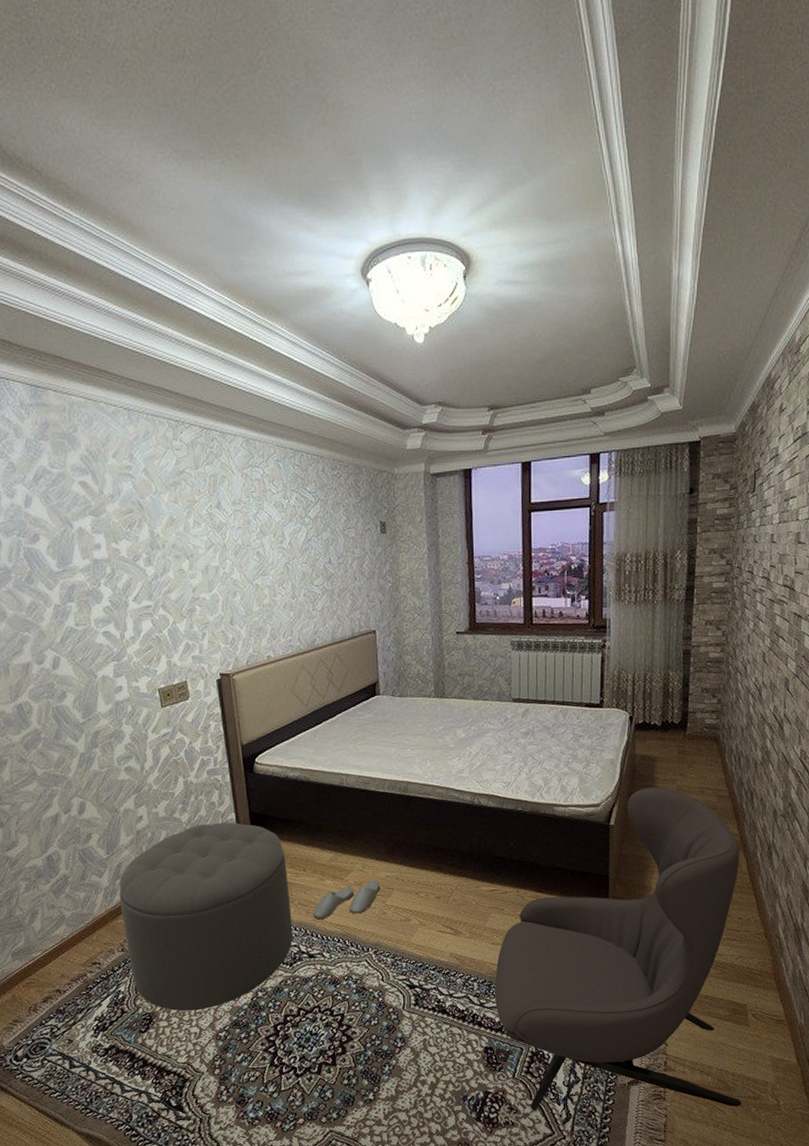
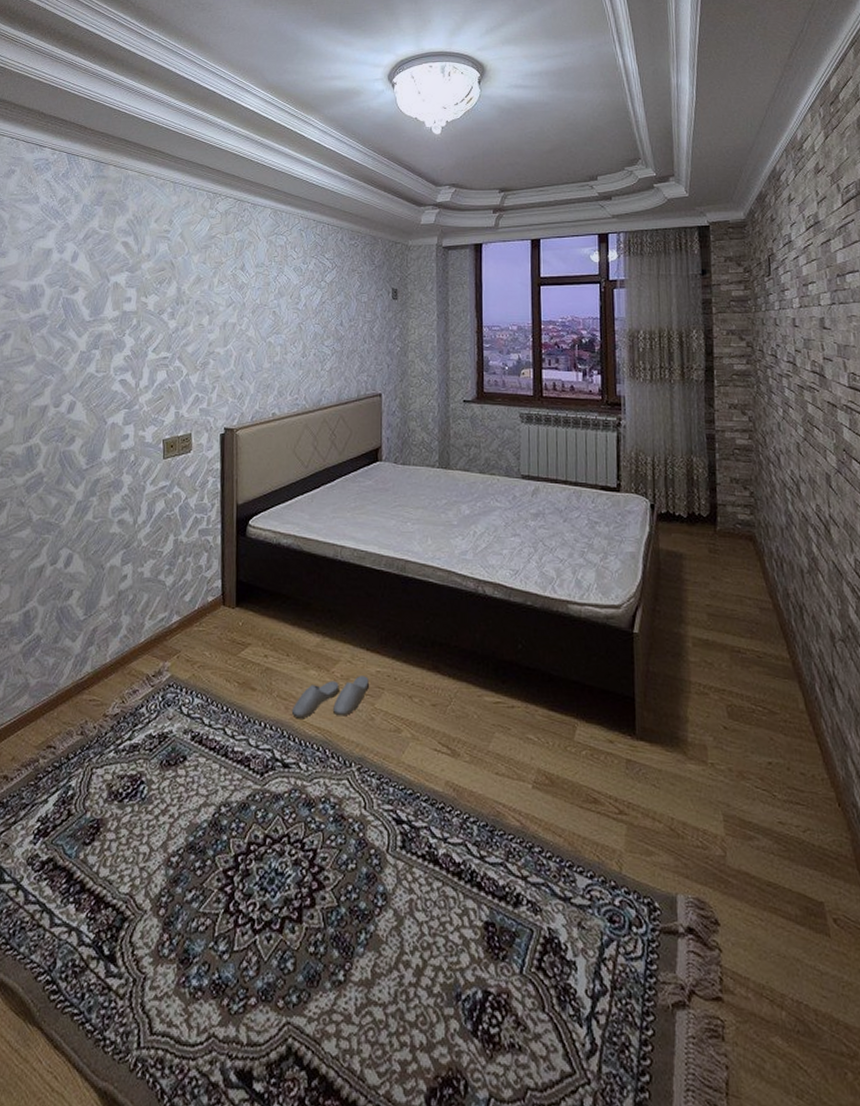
ottoman: present [118,822,293,1012] -> none [86,589,269,823]
armchair: present [494,787,742,1111] -> none [498,590,833,1067]

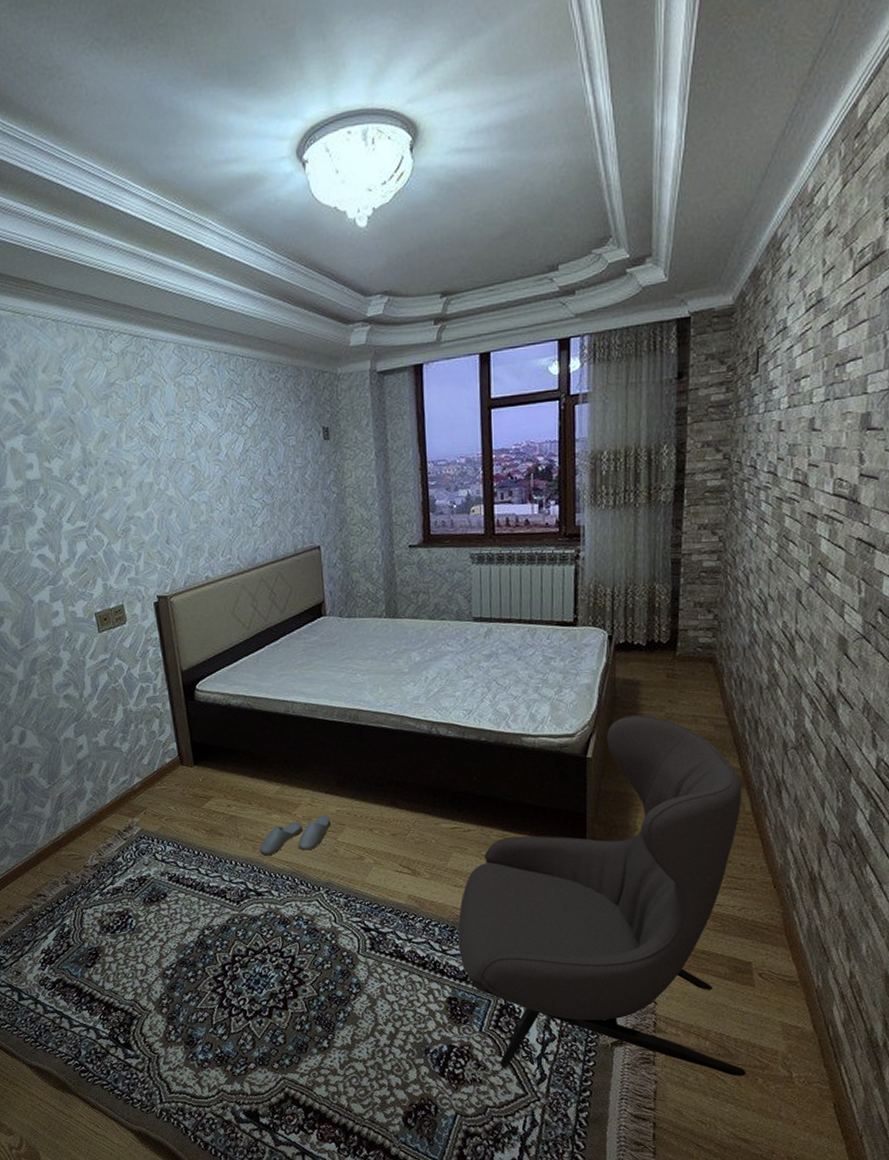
armchair: none [498,590,833,1067] -> present [458,715,746,1076]

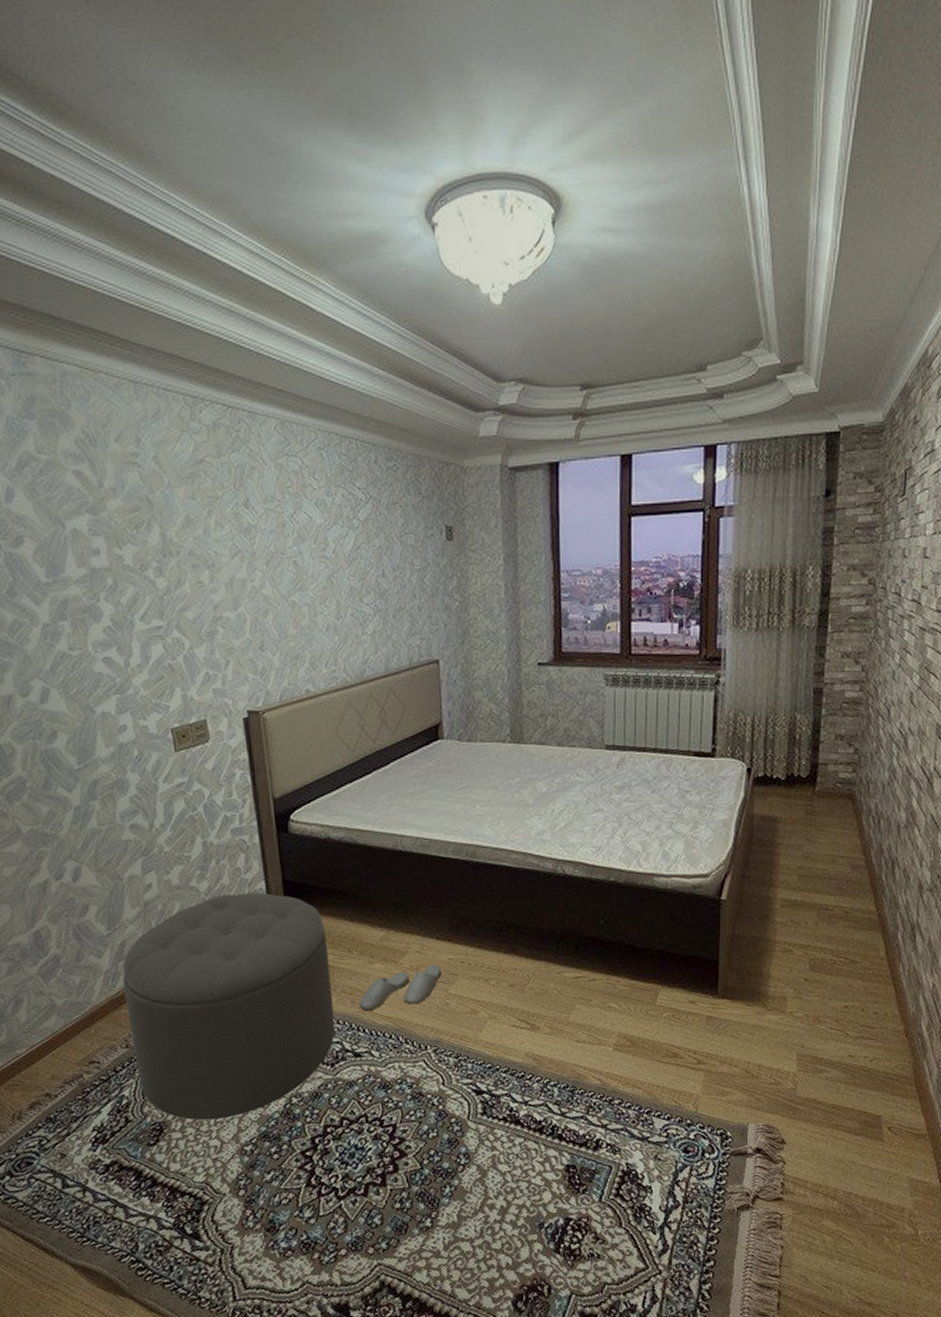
ottoman: none [61,752,240,947] -> present [122,892,335,1121]
armchair: present [458,715,746,1076] -> none [579,854,878,1240]

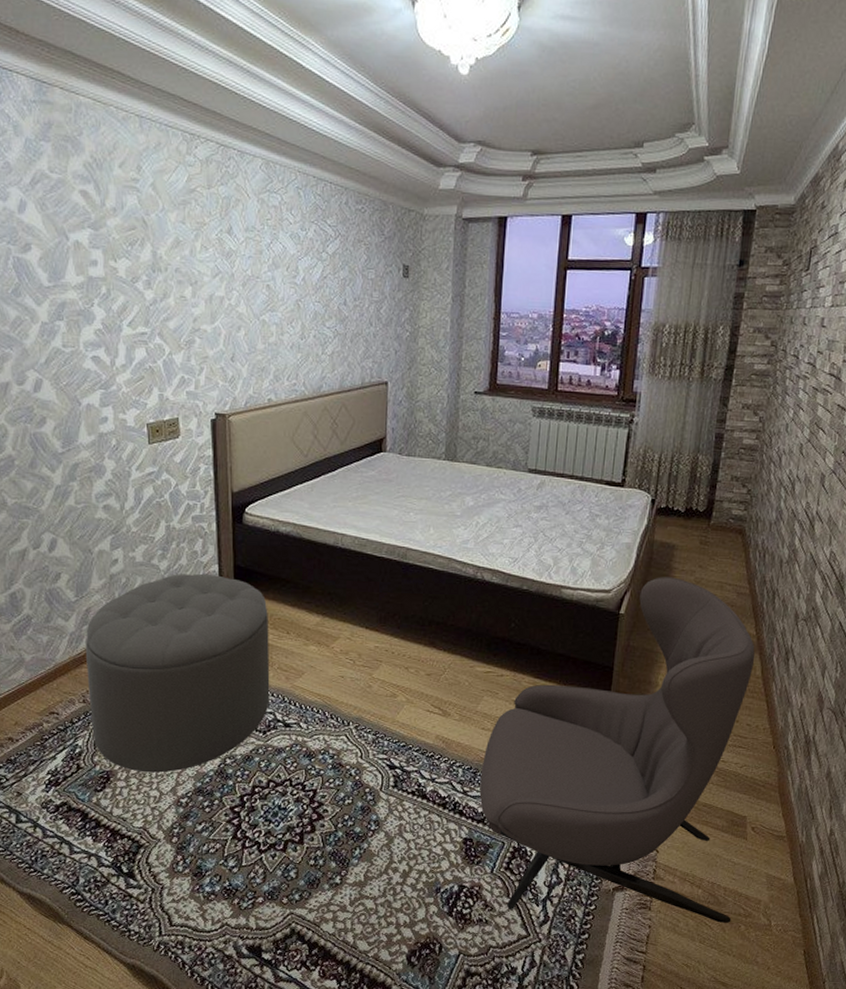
slippers: present [358,964,441,1010] -> none [292,650,367,686]
armchair: none [579,854,878,1240] -> present [479,577,755,923]

